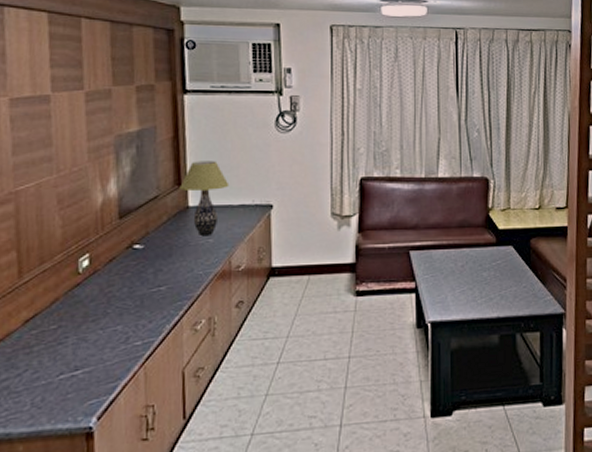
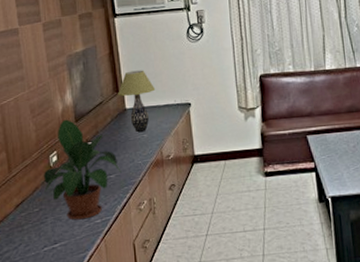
potted plant: none [67,215,175,341] -> present [43,119,122,220]

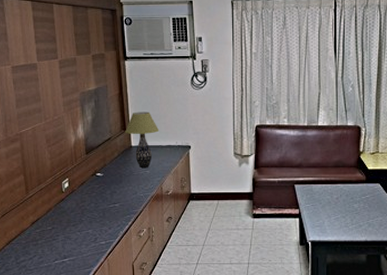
potted plant: present [43,119,122,220] -> none [56,151,125,240]

